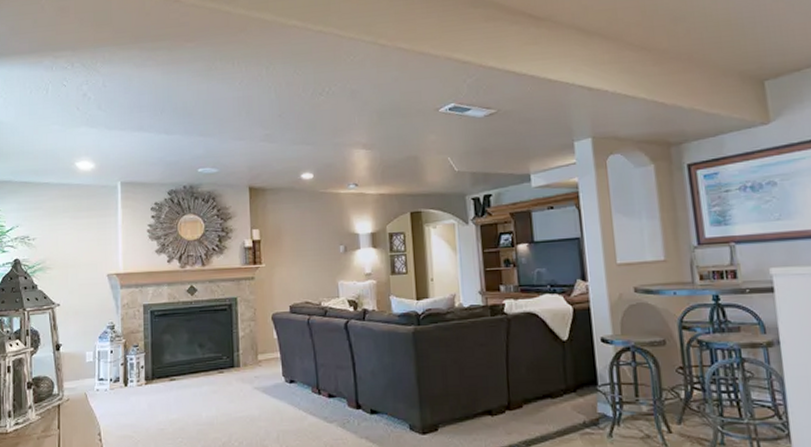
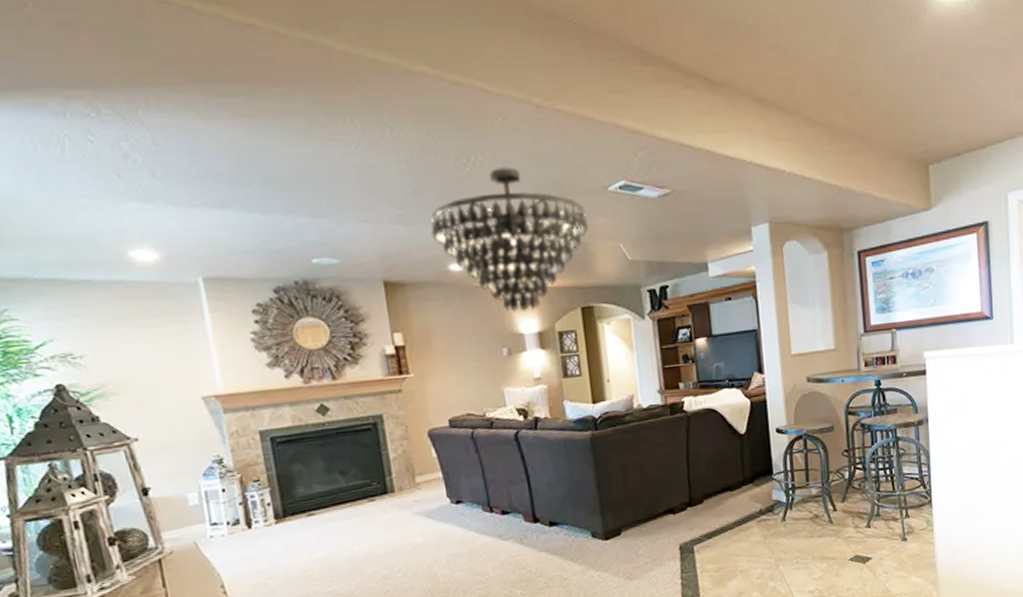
chandelier: none [290,95,421,215] -> present [431,167,589,312]

